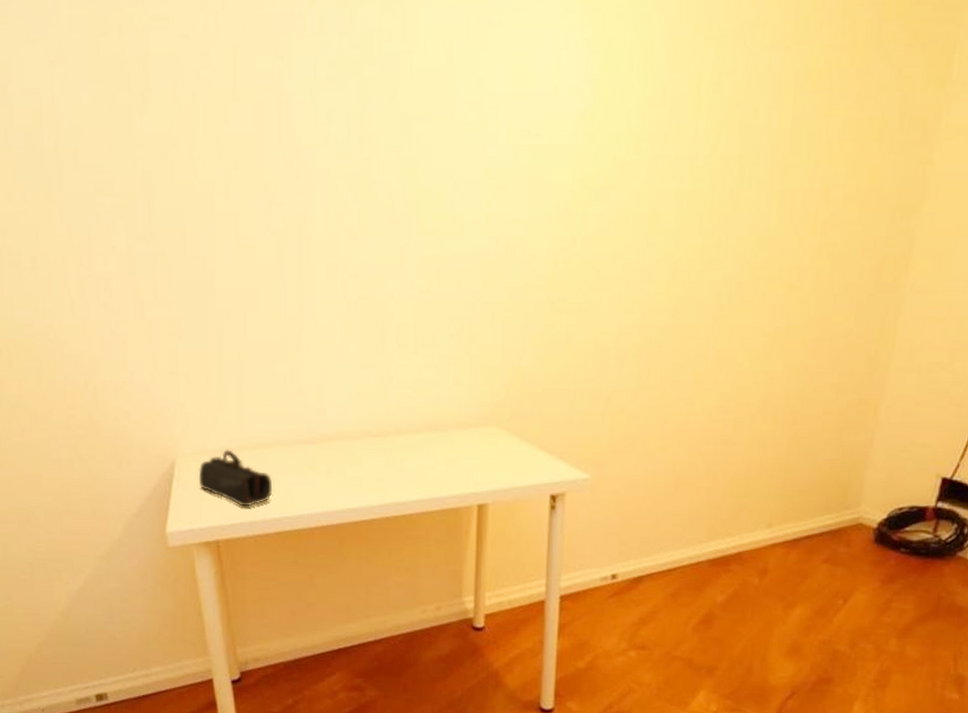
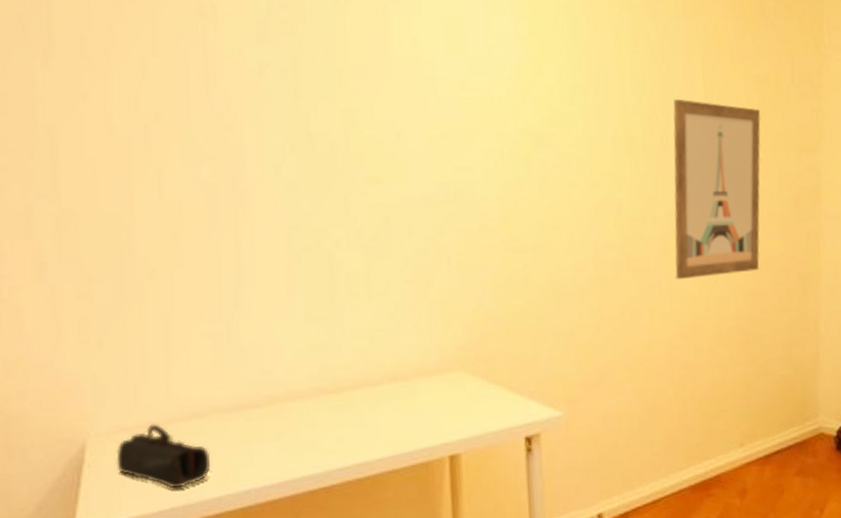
wall art: none [725,147,854,351] -> present [673,98,761,280]

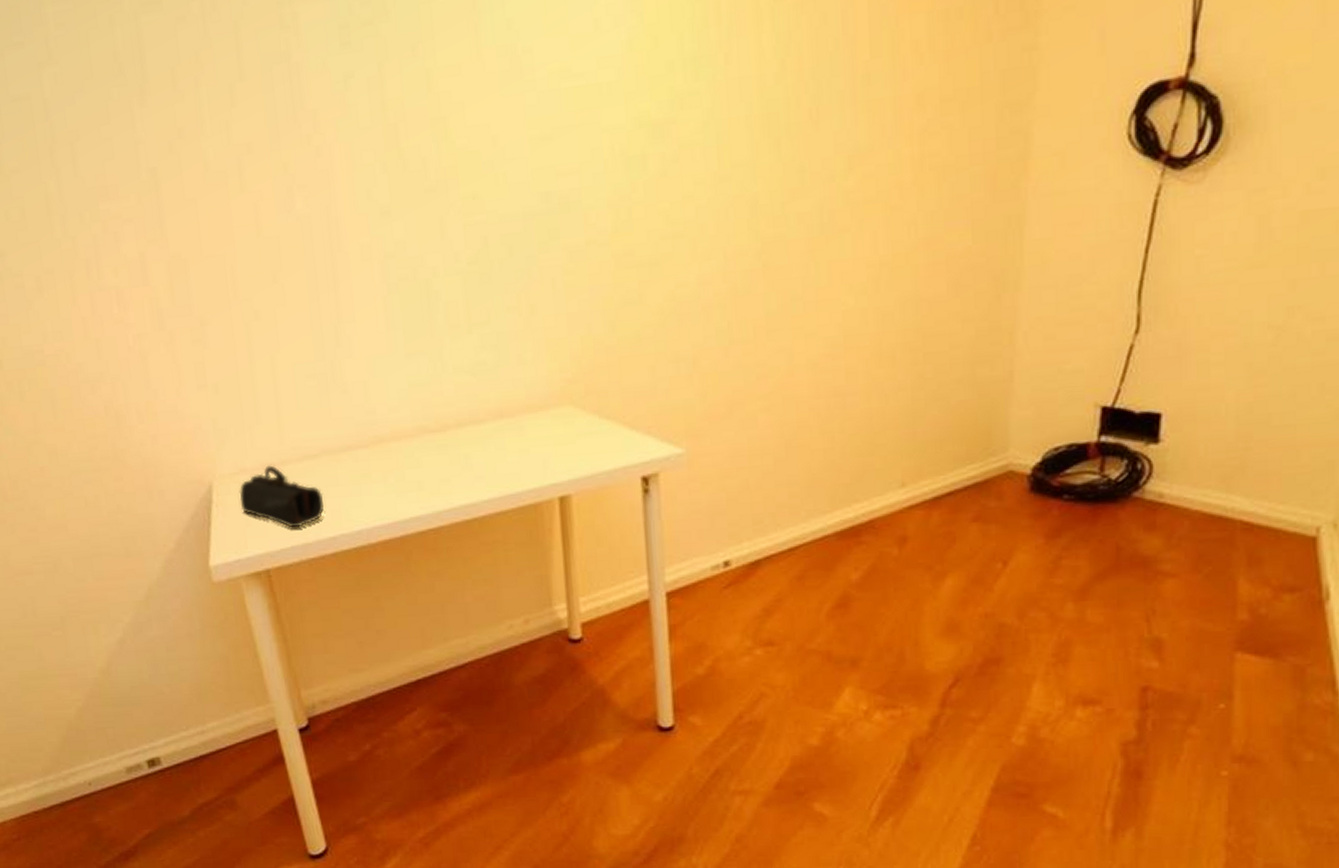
wall art: present [673,98,761,280] -> none [824,55,947,289]

